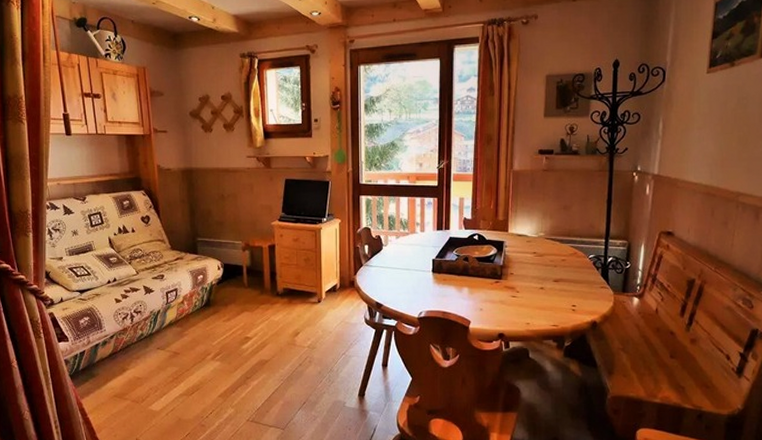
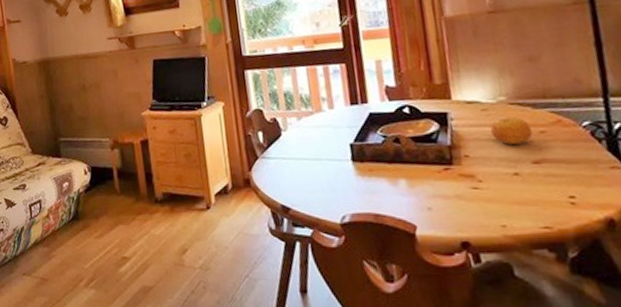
fruit: none [531,248,557,268] -> present [491,116,533,146]

